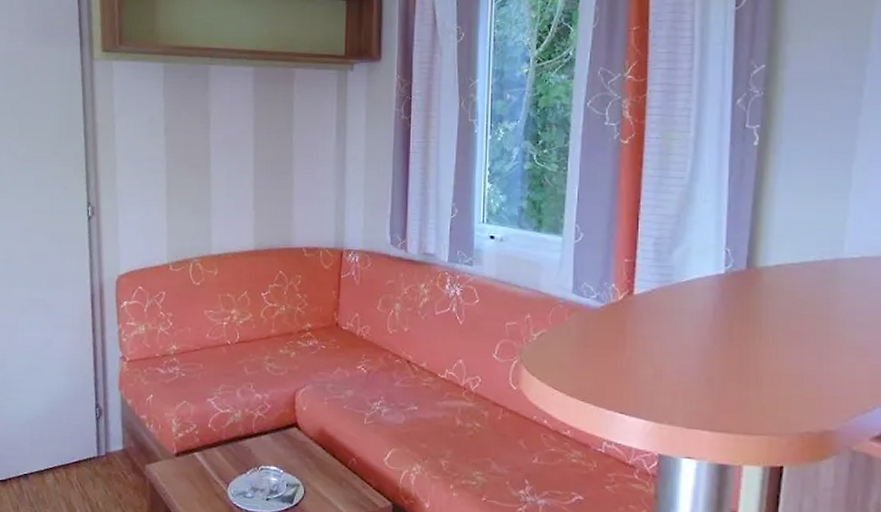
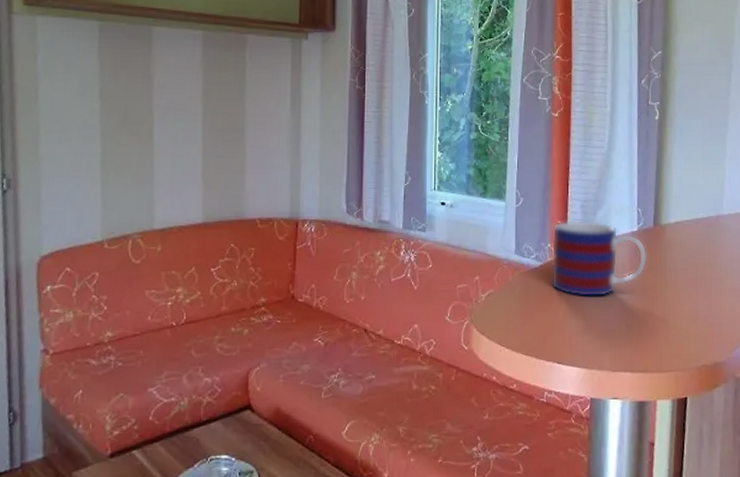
mug: none [614,259,737,346] -> present [550,220,648,298]

